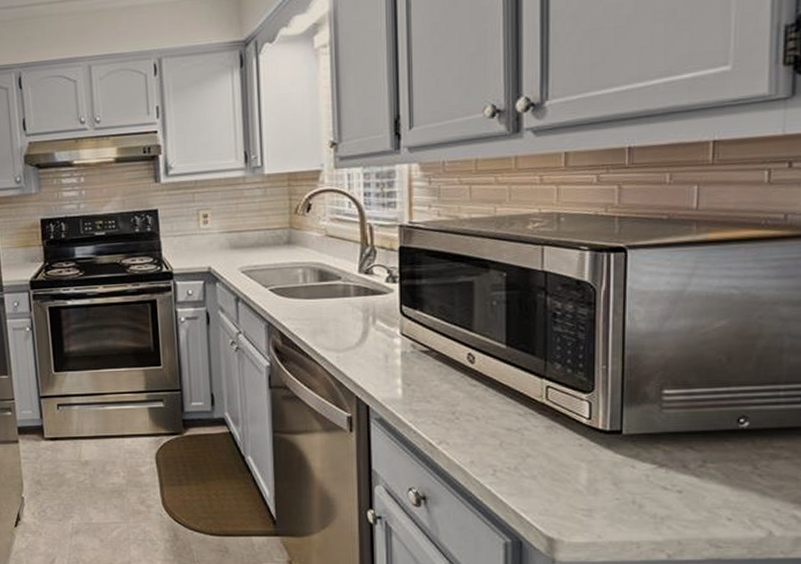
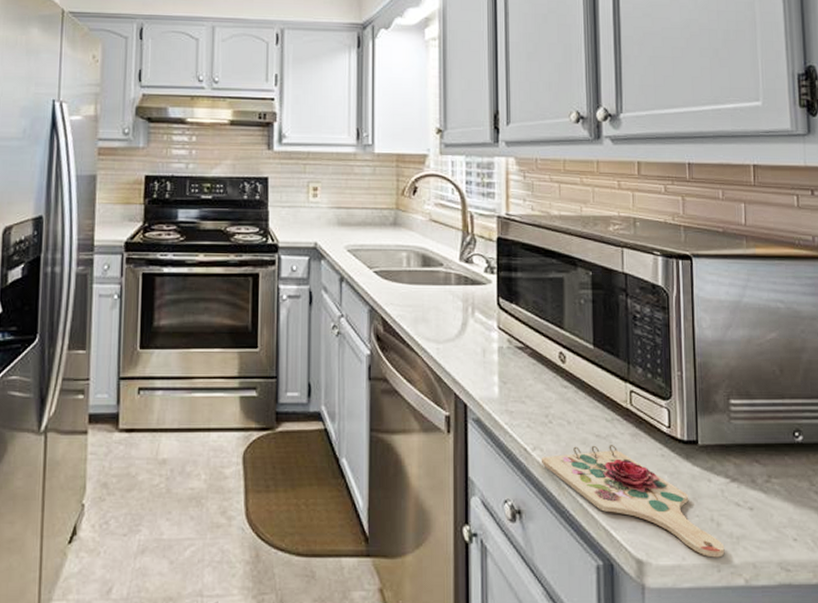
cutting board: none [448,437,646,536] -> present [542,445,725,558]

